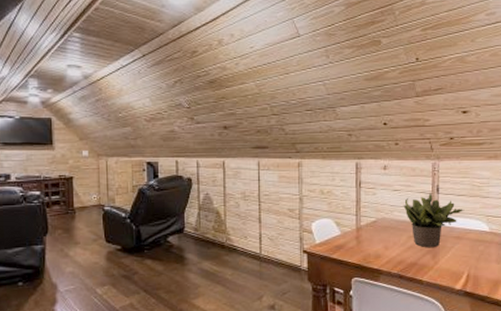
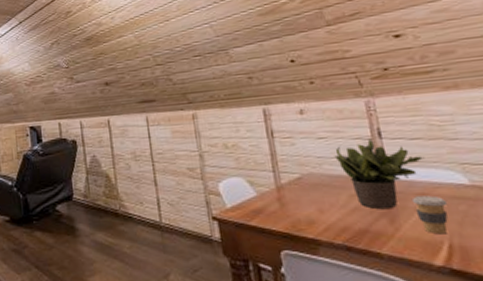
coffee cup: none [450,238,473,267] -> present [411,195,448,235]

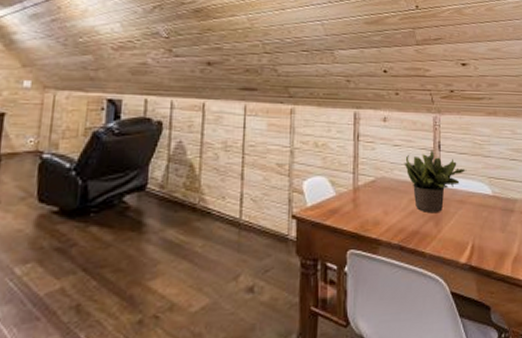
coffee cup: present [411,195,448,235] -> none [453,203,476,236]

